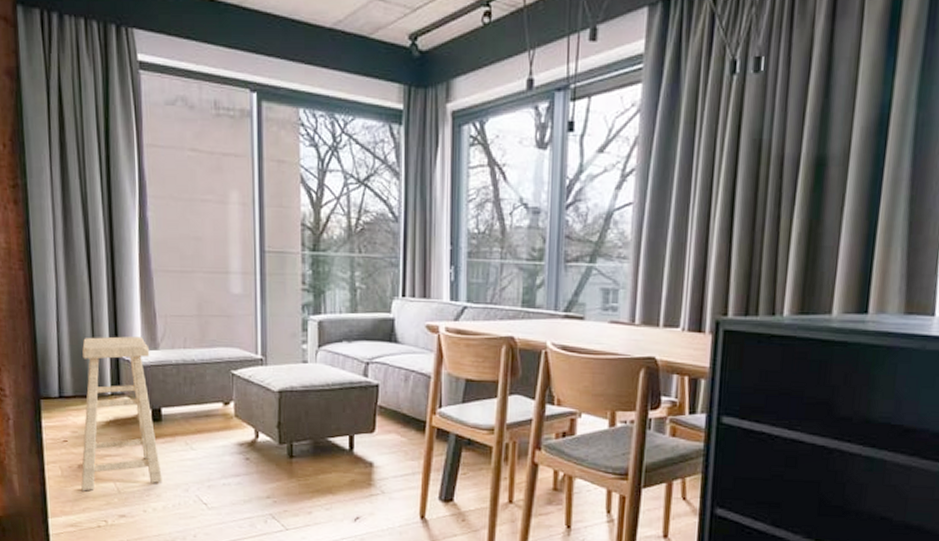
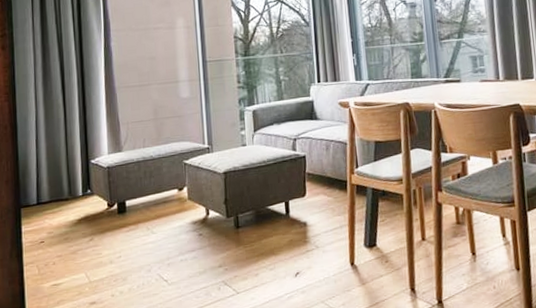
stool: present [81,336,162,491] -> none [56,143,128,286]

